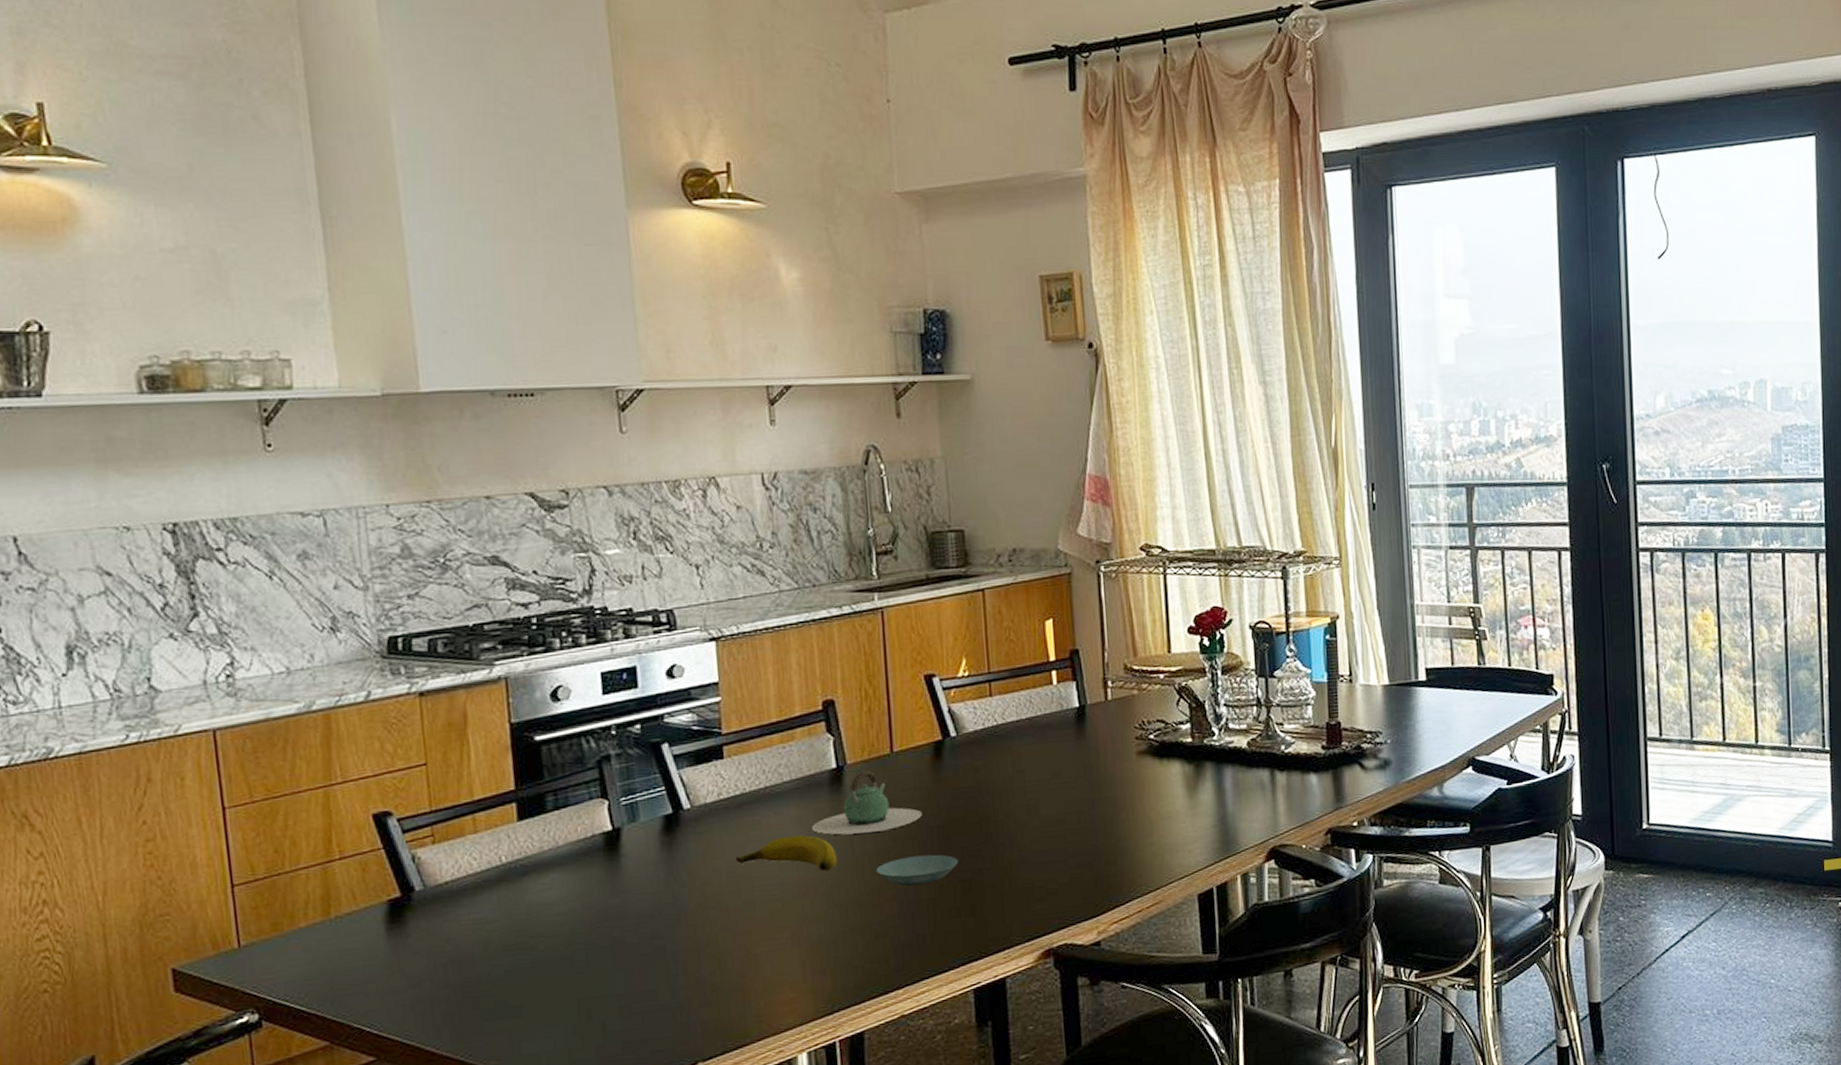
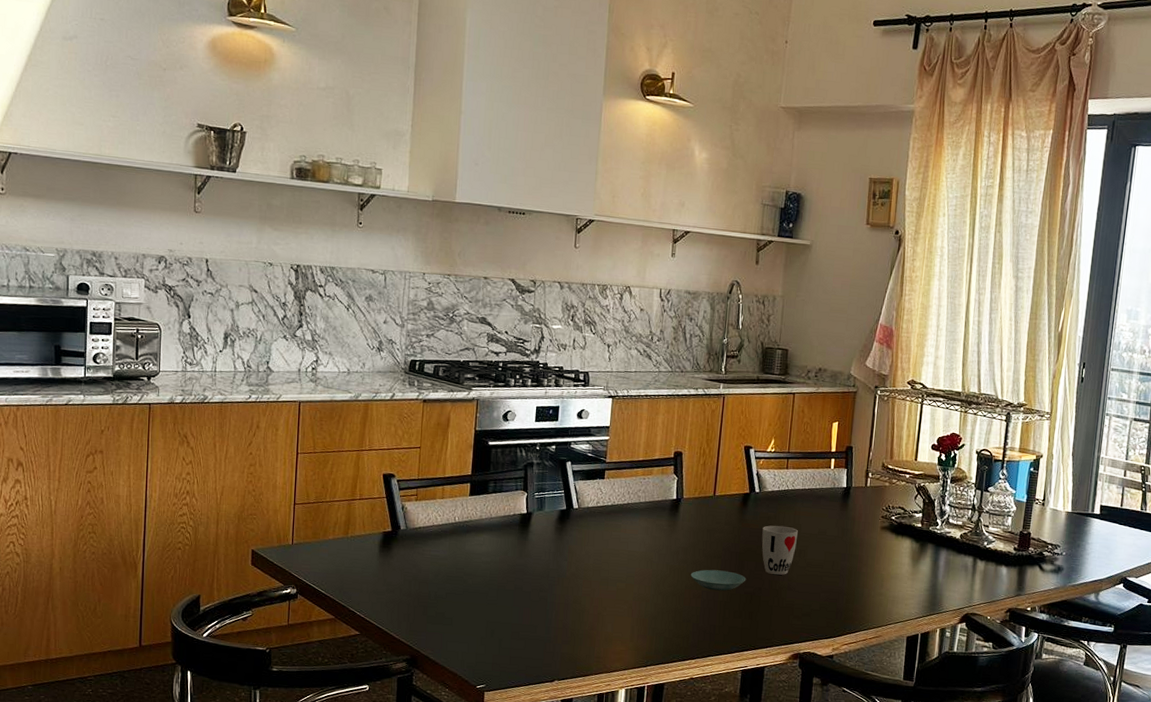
banana: present [735,835,838,872] -> none [600,539,667,569]
teapot: present [811,770,922,835] -> none [653,504,727,549]
cup: none [970,776,1023,847] -> present [761,525,798,575]

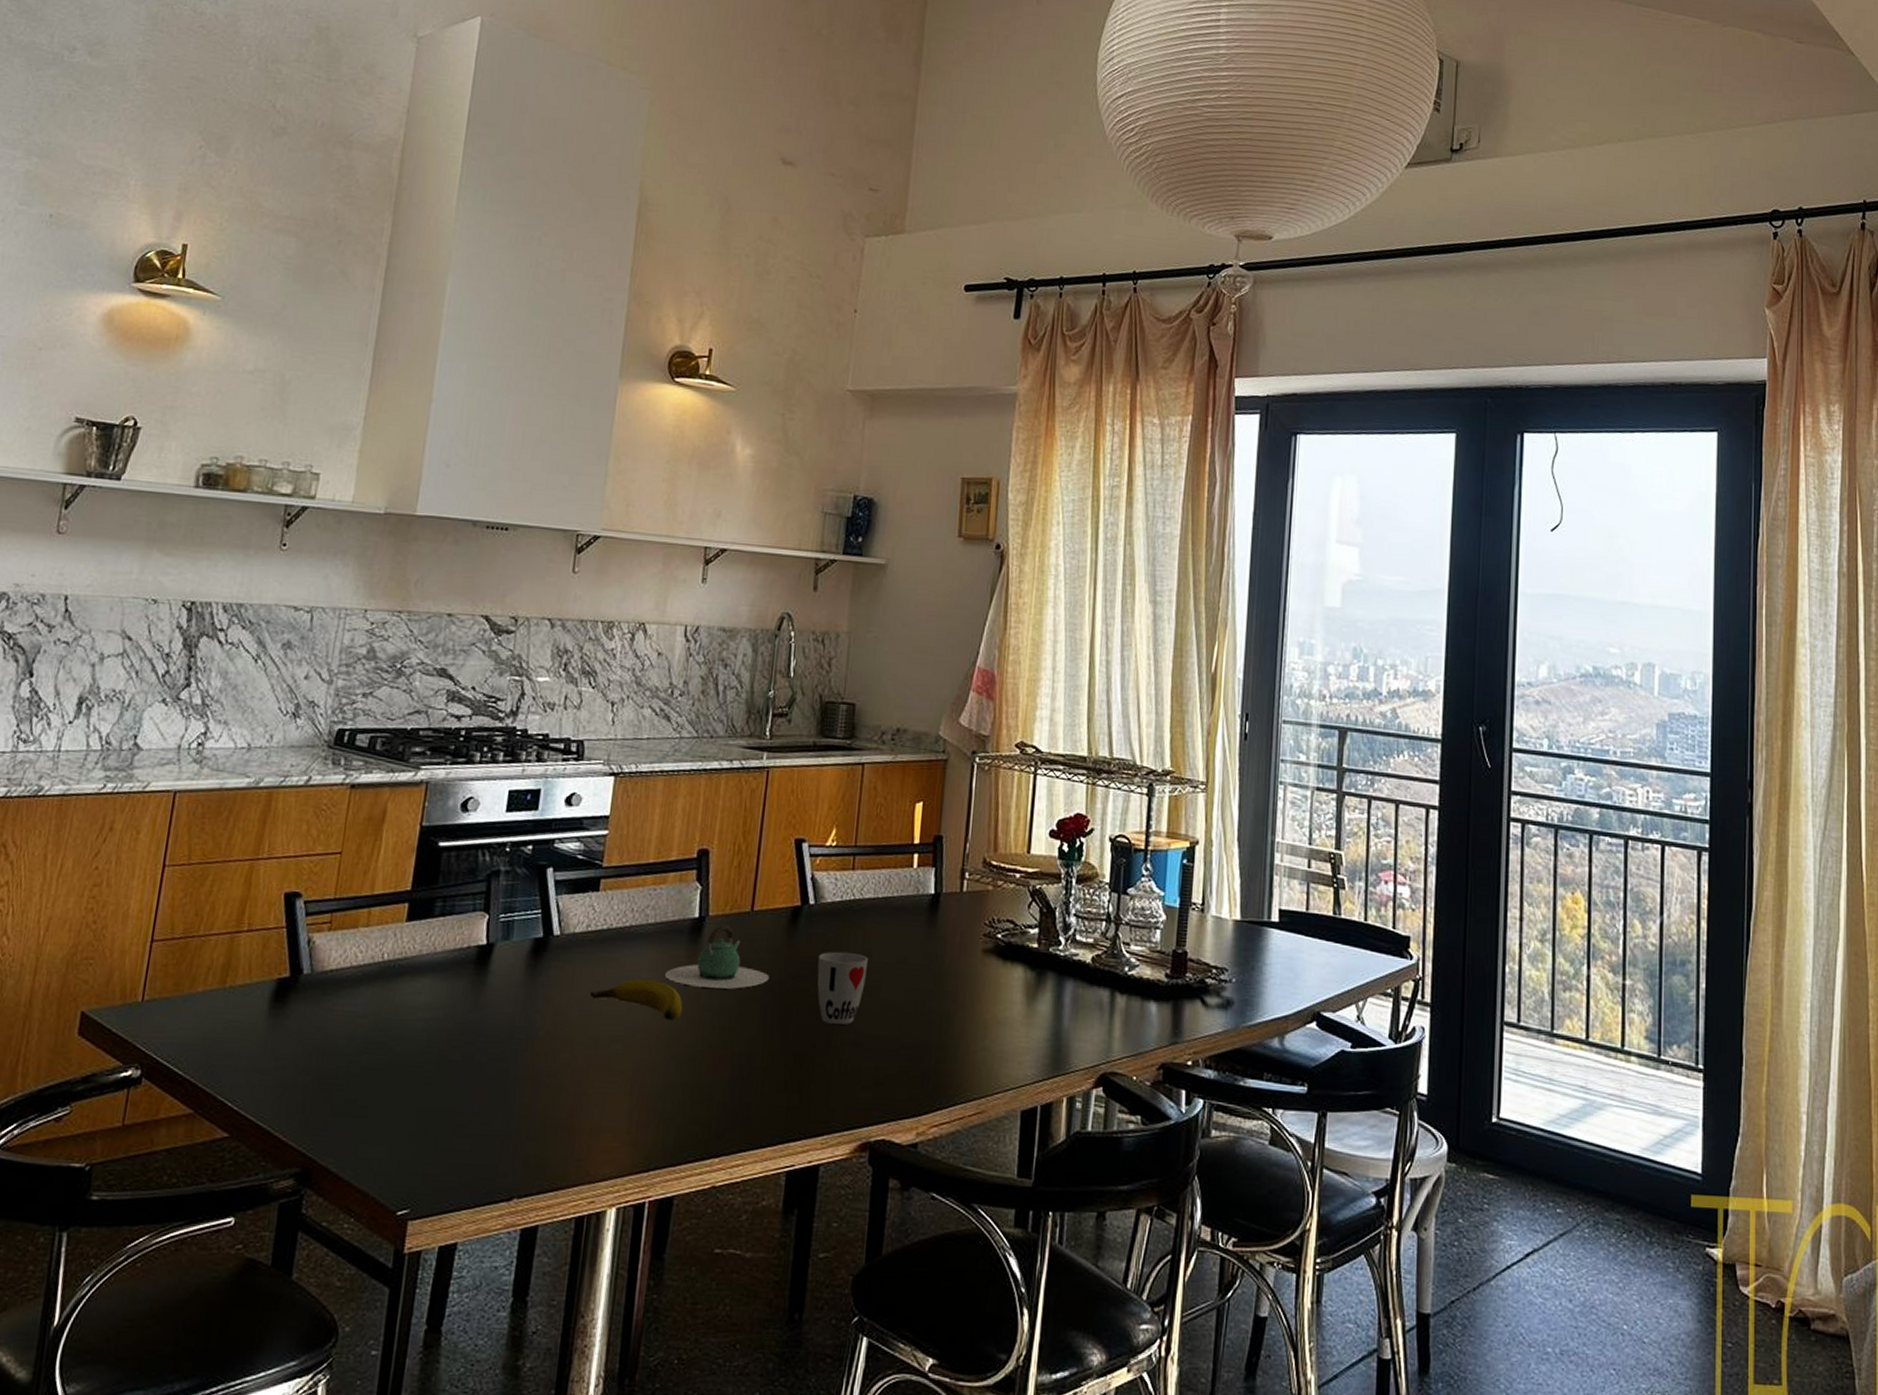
banana: none [600,539,667,569] -> present [589,978,683,1021]
teapot: none [653,504,727,549] -> present [664,925,769,989]
saucer: present [690,569,746,591] -> none [716,1019,795,1052]

